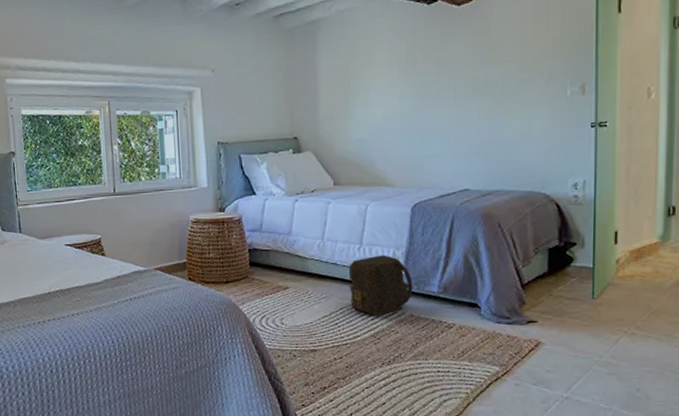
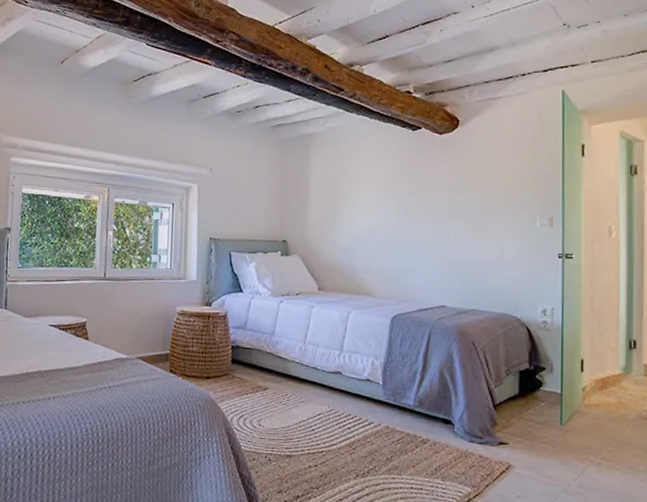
backpack: present [348,255,413,316] -> none [328,363,390,425]

